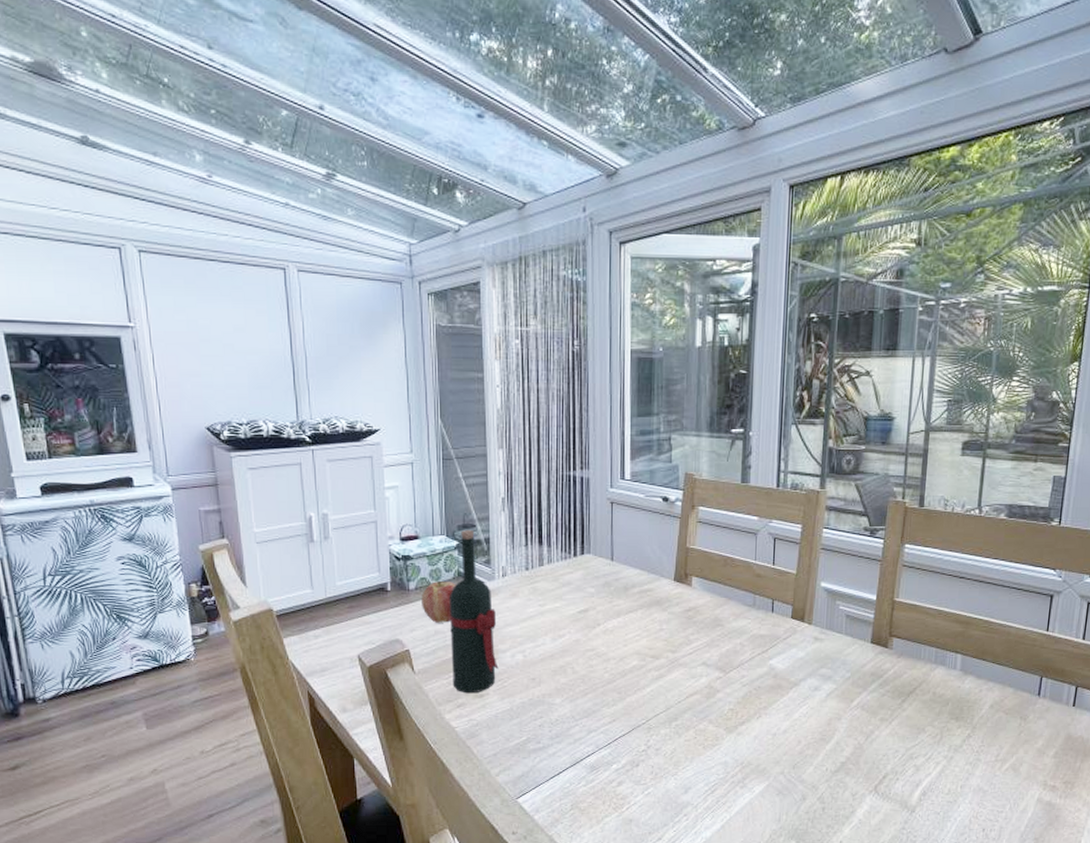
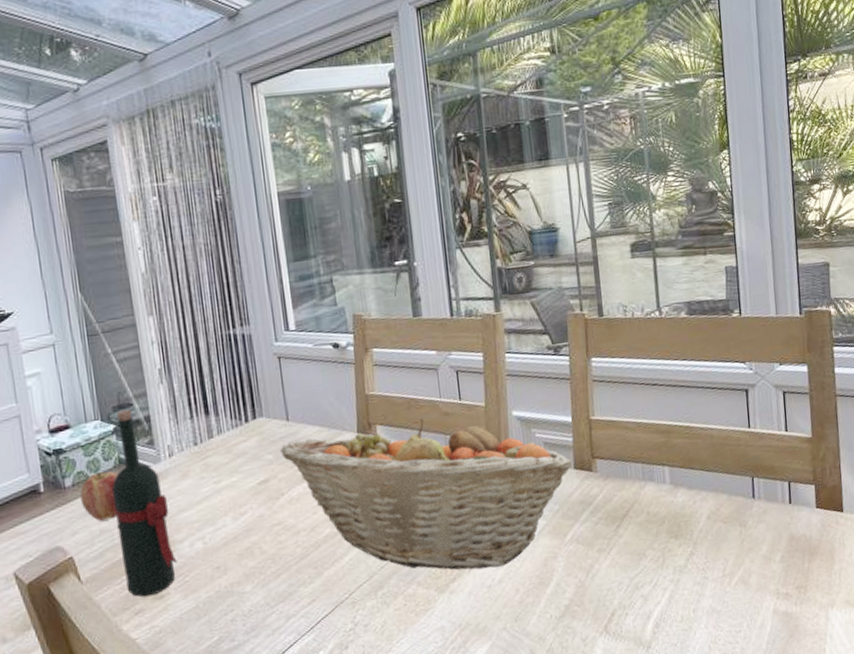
fruit basket: none [602,576,871,718] -> present [281,418,573,570]

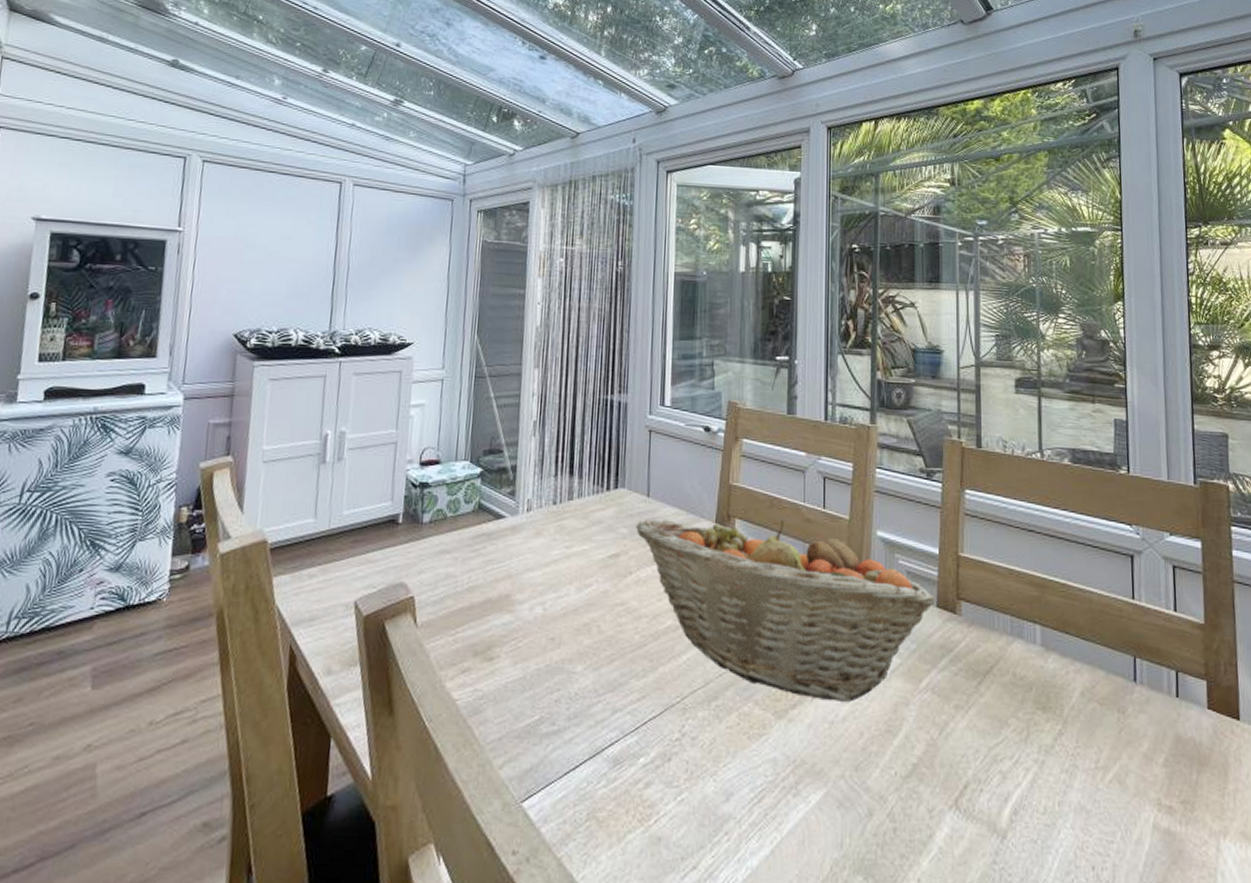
apple: present [80,471,119,521] -> none [434,513,476,565]
wine bottle: present [111,409,177,597] -> none [459,455,516,655]

